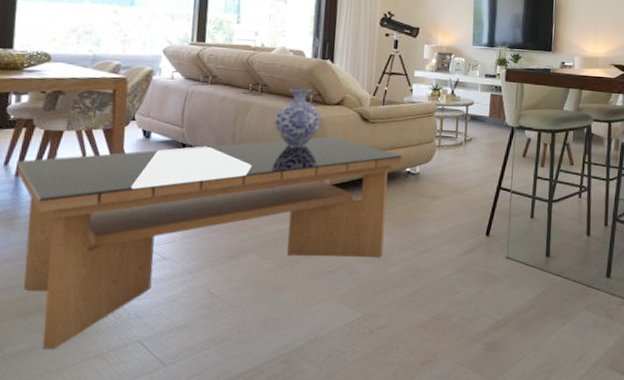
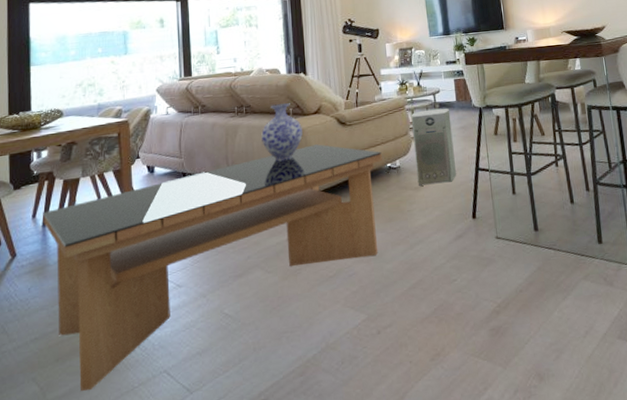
air purifier: none [435,120,481,197] -> present [411,108,456,186]

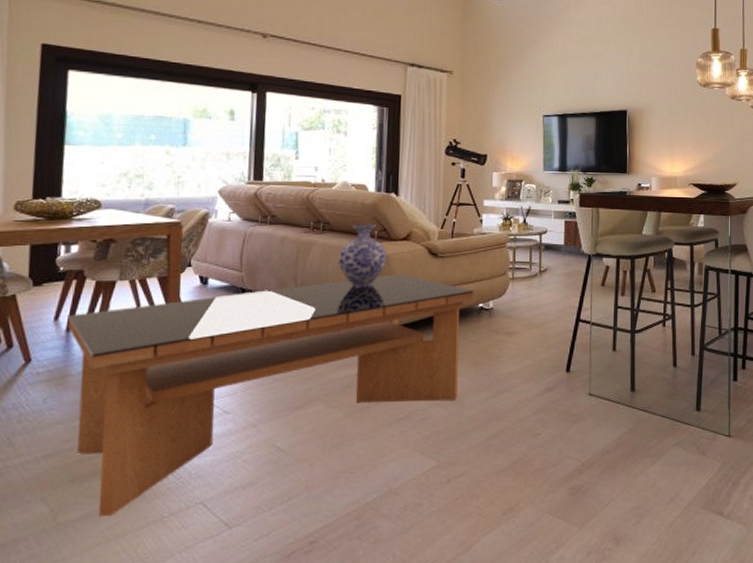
air purifier: present [411,108,456,186] -> none [510,250,556,331]

